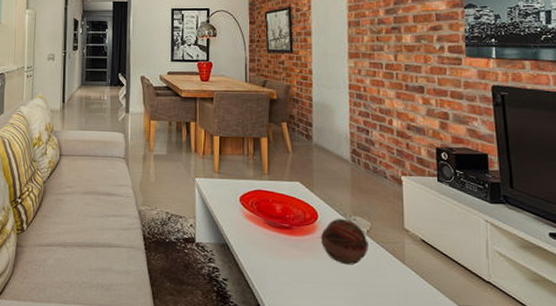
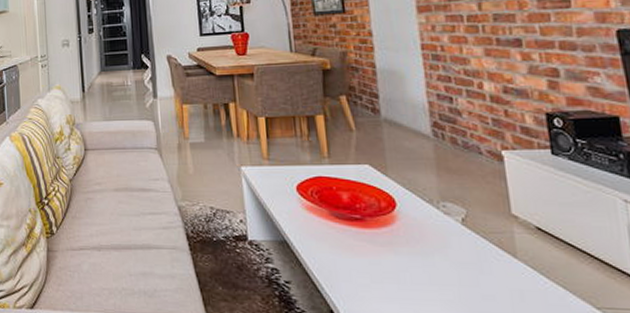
decorative ball: present [317,218,369,265] -> none [398,205,466,261]

